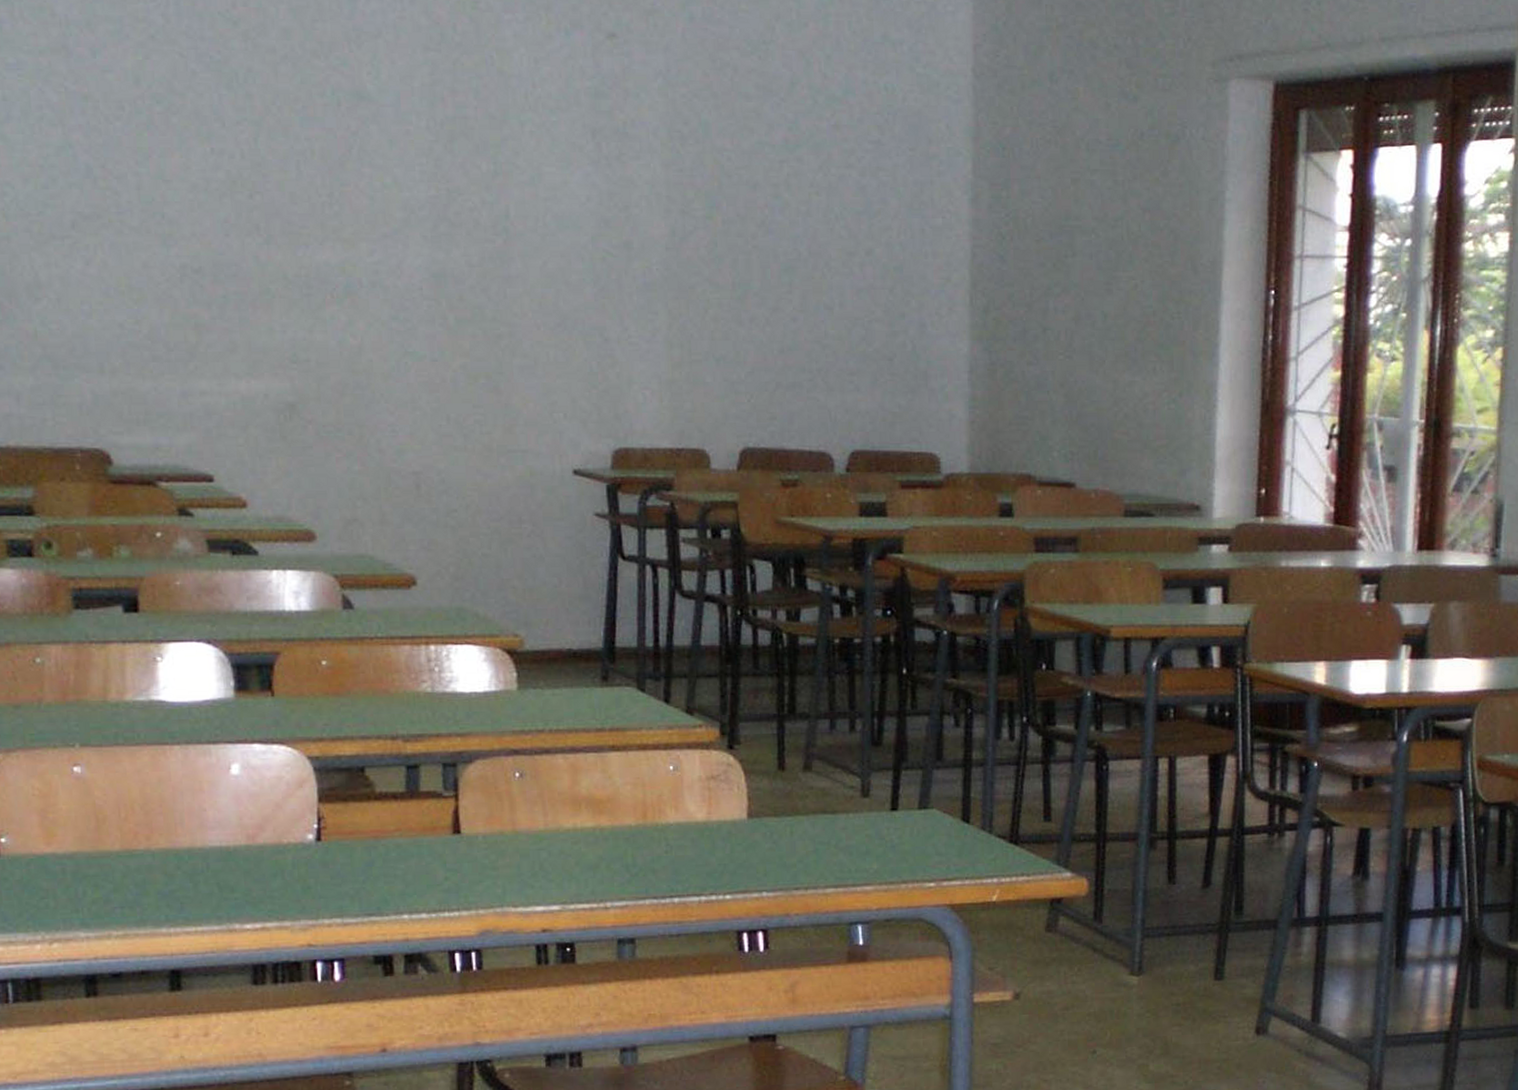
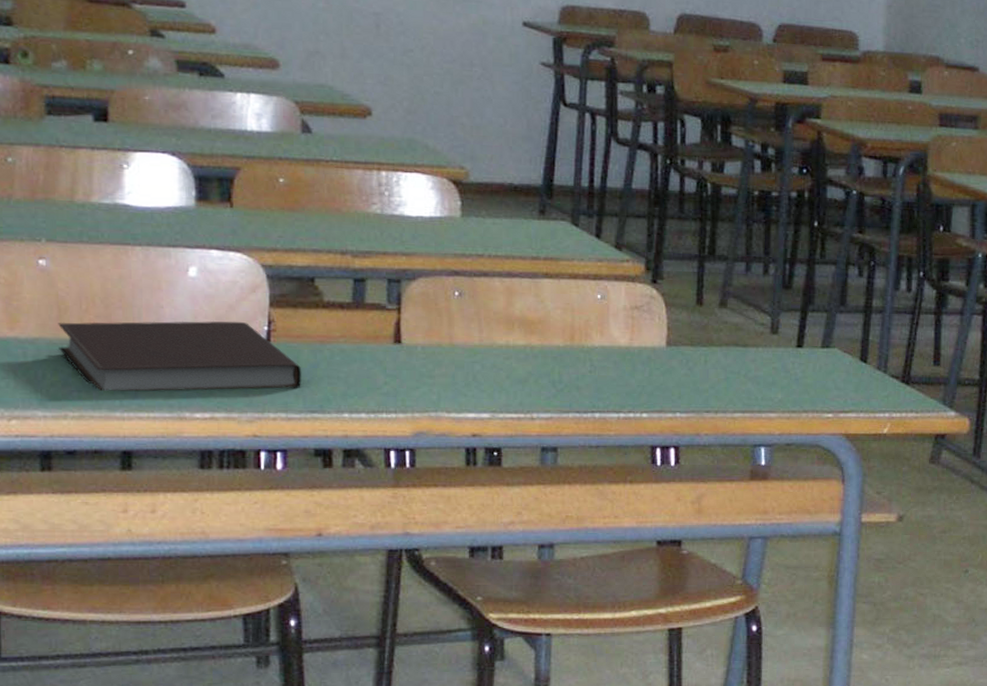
notebook: none [97,820,357,906] -> present [58,320,302,392]

